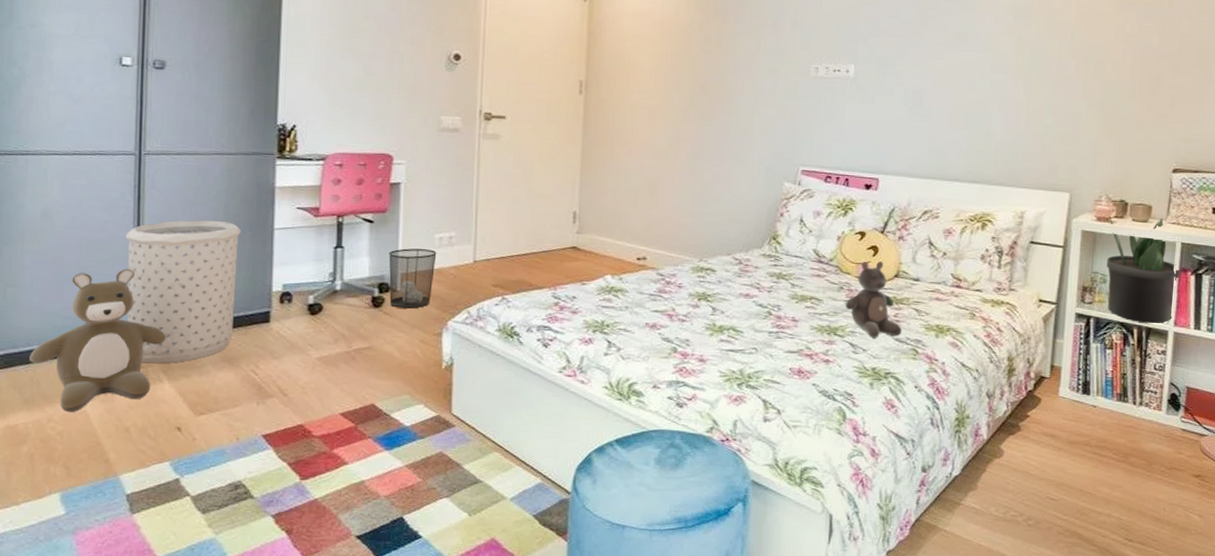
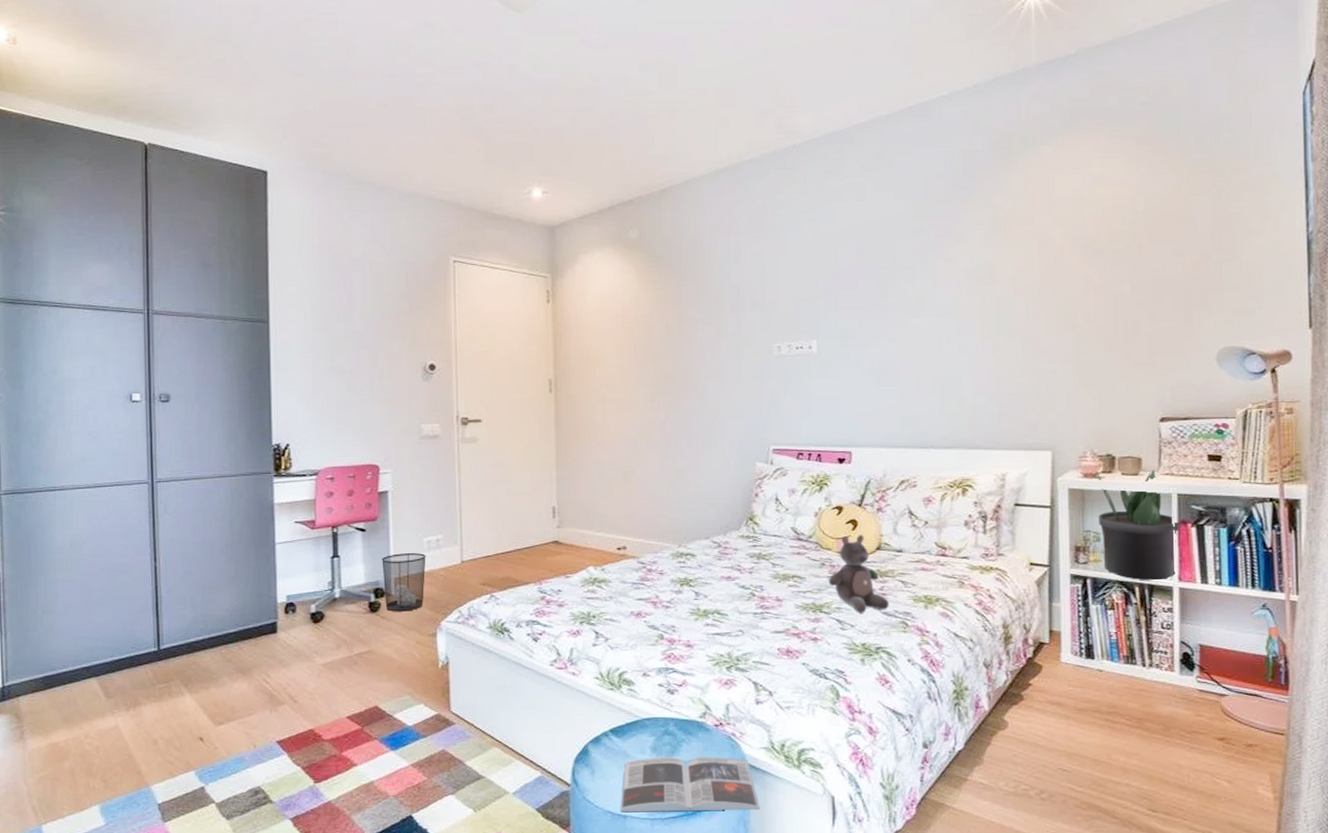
teddy bear: present [30,268,166,413] -> none [66,590,185,729]
laundry basket: present [125,220,241,364] -> none [143,539,246,678]
magazine: none [619,469,759,526] -> present [620,757,760,813]

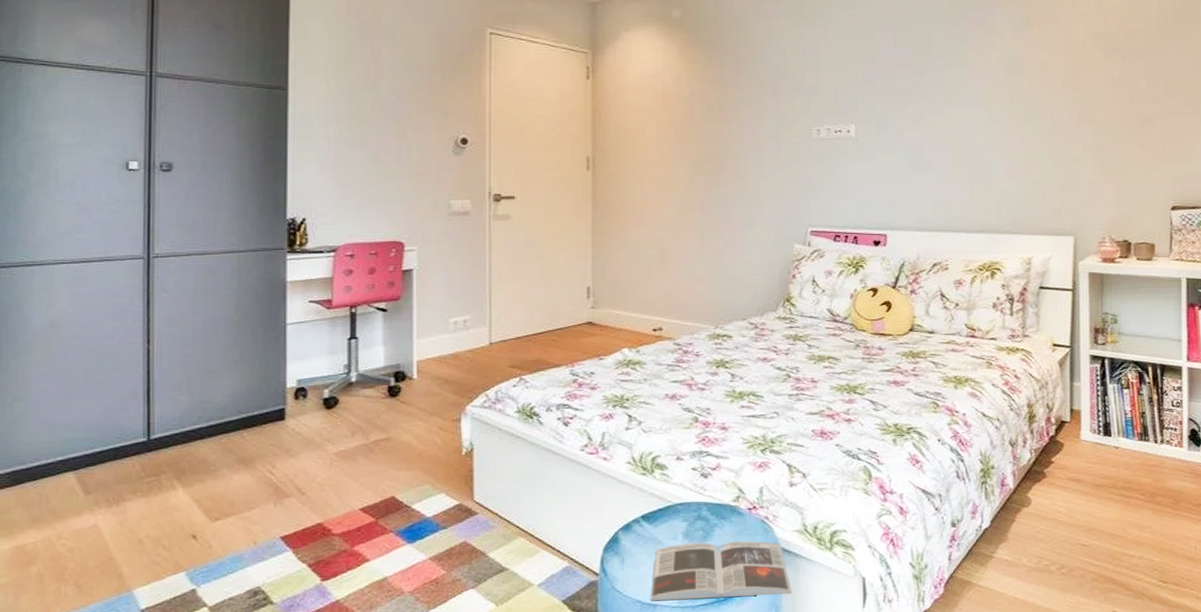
waste bin: present [382,553,426,612] -> none [404,334,452,396]
stuffed animal: present [828,534,889,613] -> none [863,315,921,394]
planter: present [1095,469,1180,581] -> none [1113,254,1188,361]

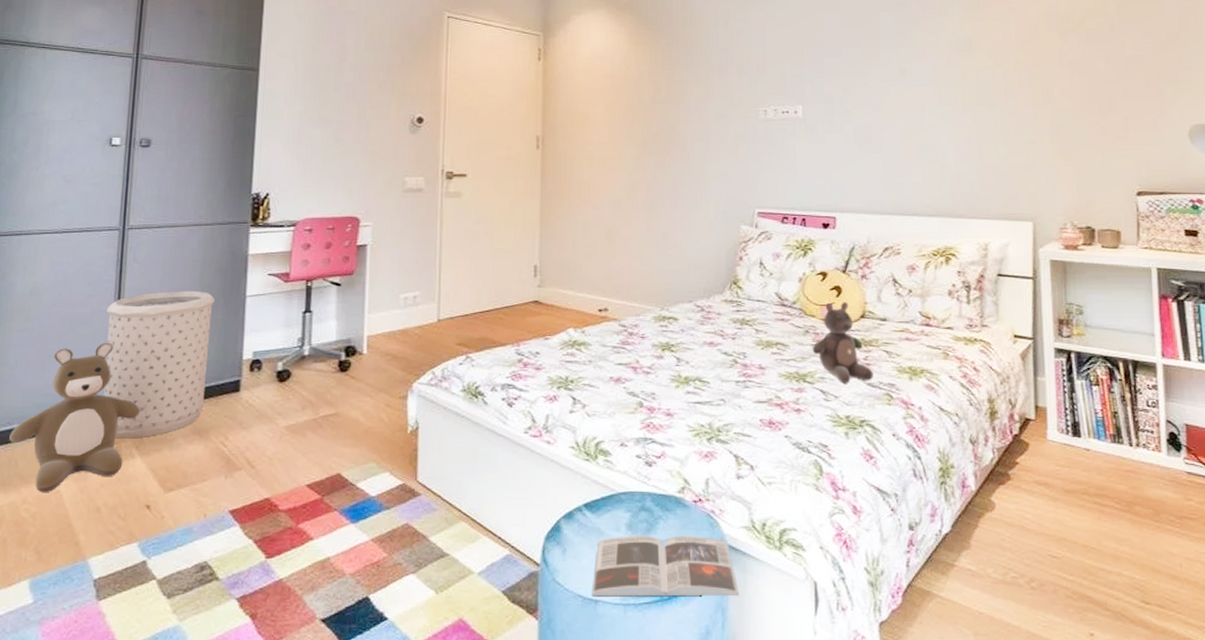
teddy bear: none [38,374,179,528] -> present [9,342,140,493]
laundry basket: none [135,319,253,471] -> present [104,290,215,439]
stuffed animal: none [863,315,921,394] -> present [812,301,873,384]

